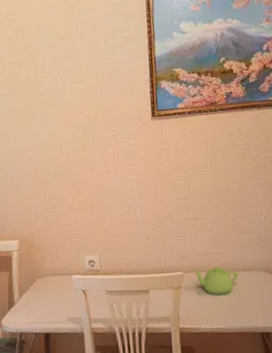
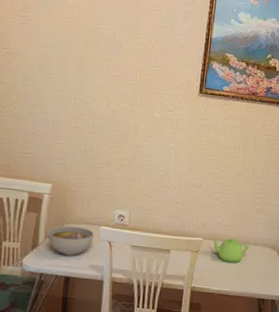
bowl: none [21,279,68,311] -> present [47,226,95,256]

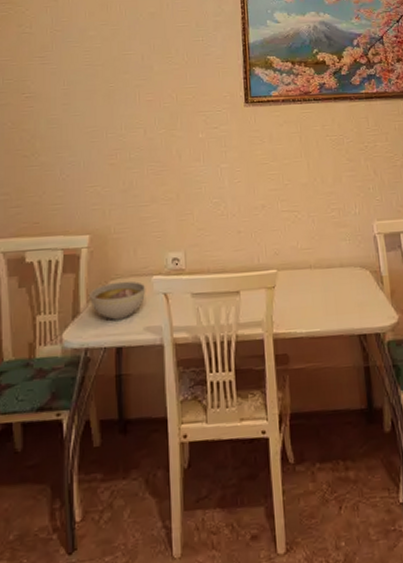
teapot: present [212,237,249,263] -> none [288,263,335,295]

